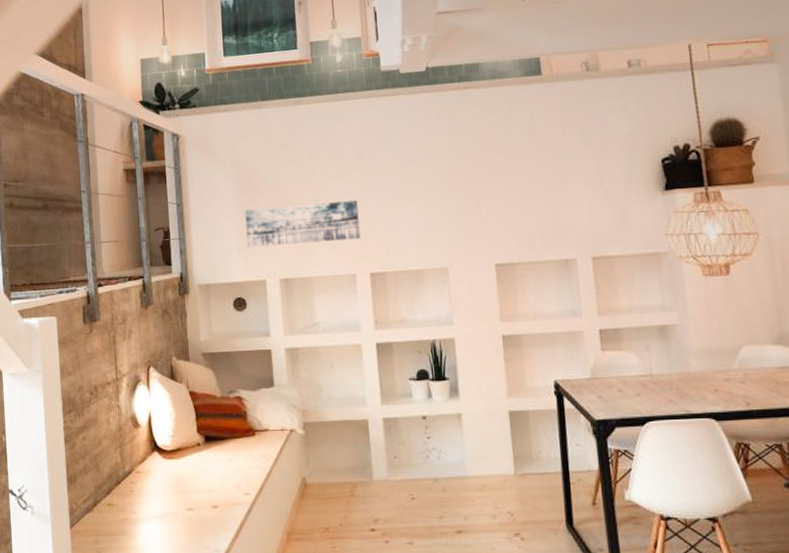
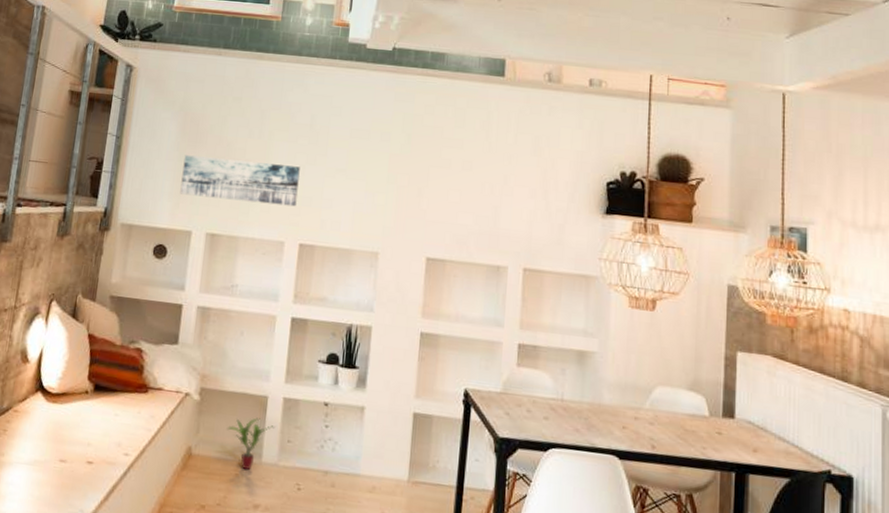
potted plant: none [334,441,380,490] -> present [226,417,276,471]

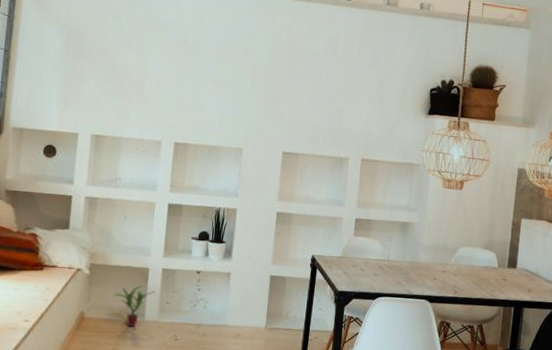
wall art: present [180,155,300,207] -> none [66,66,175,111]

